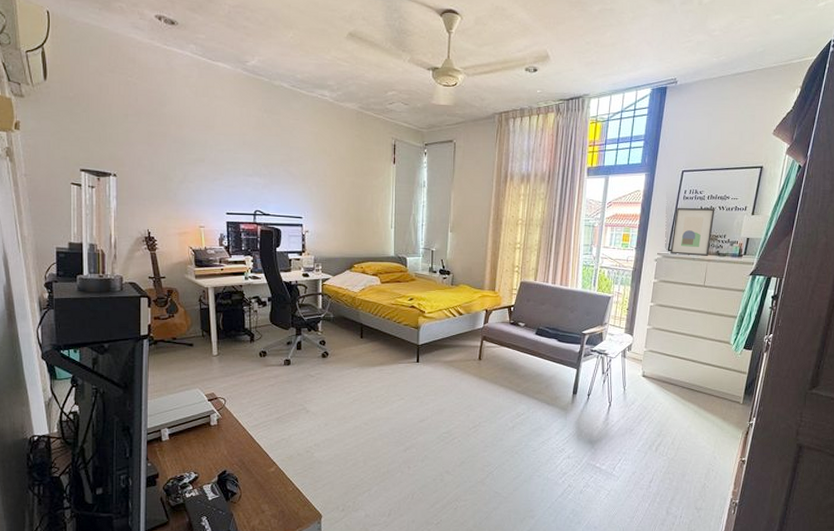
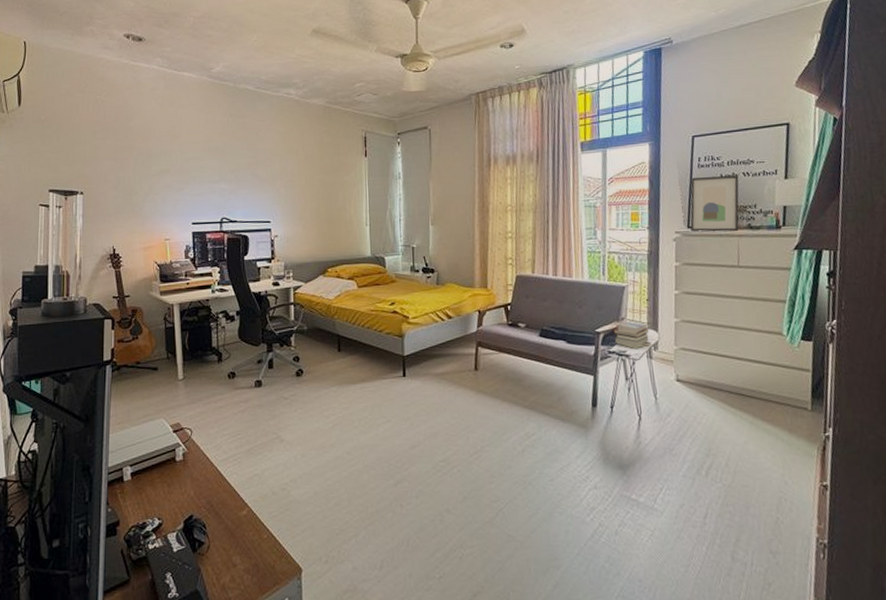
books: none [597,326,626,349] -> present [613,321,651,350]

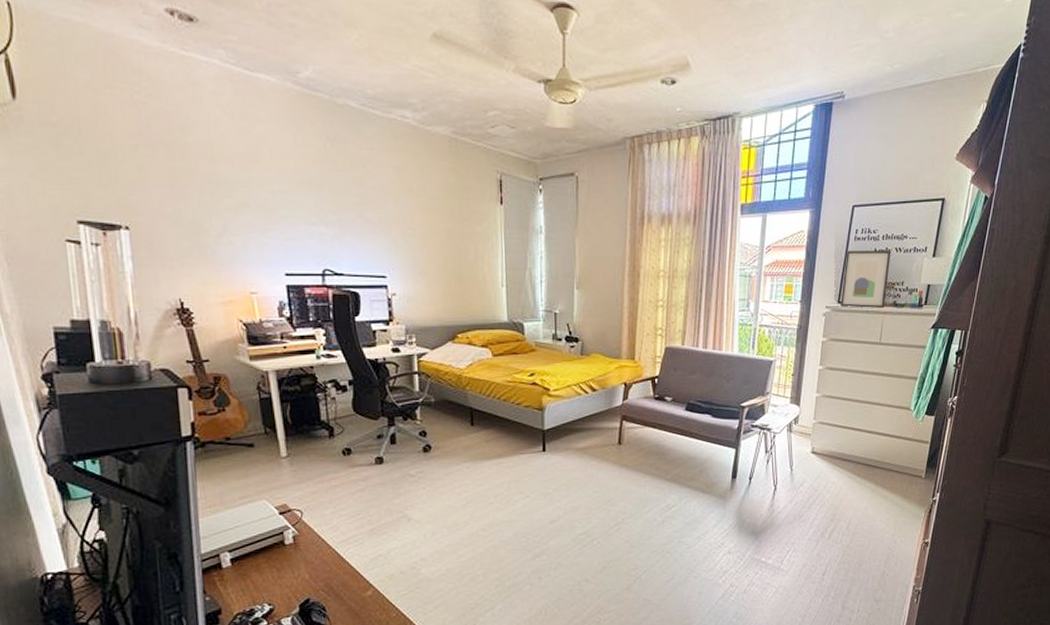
books: present [613,321,651,350] -> none [758,396,792,423]

